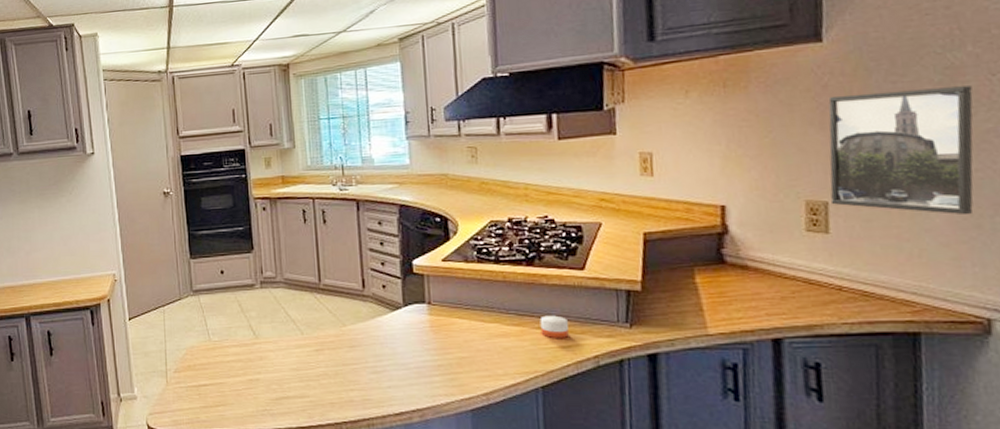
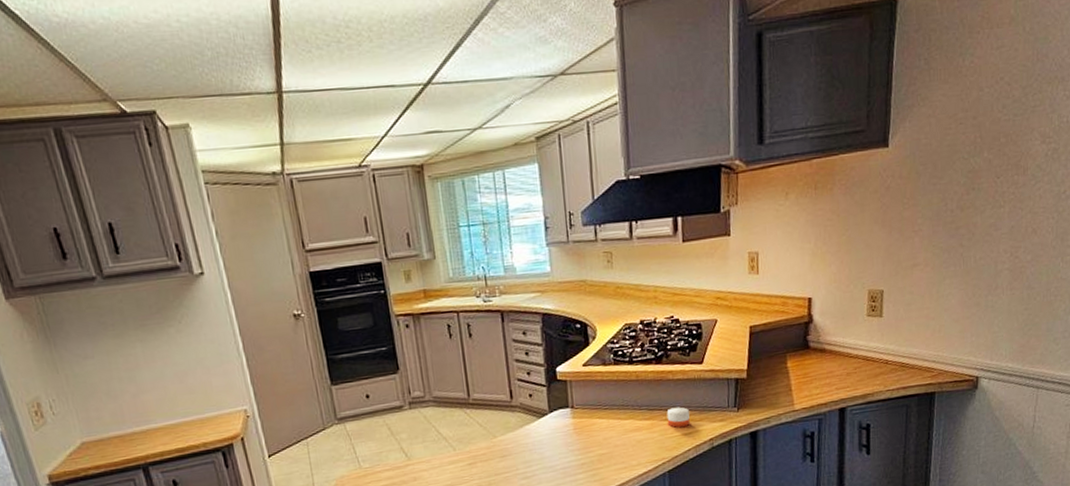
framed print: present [828,86,974,216] -> none [885,187,984,296]

